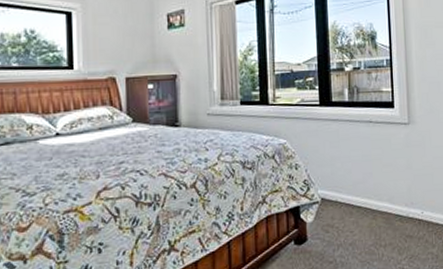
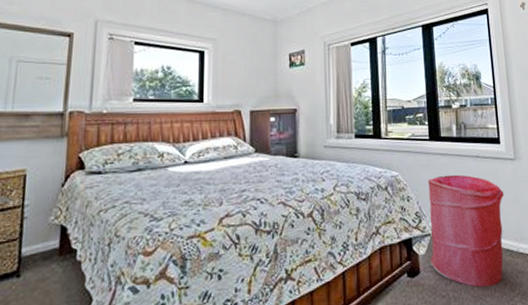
laundry hamper: none [317,140,396,252] -> present [428,174,504,287]

